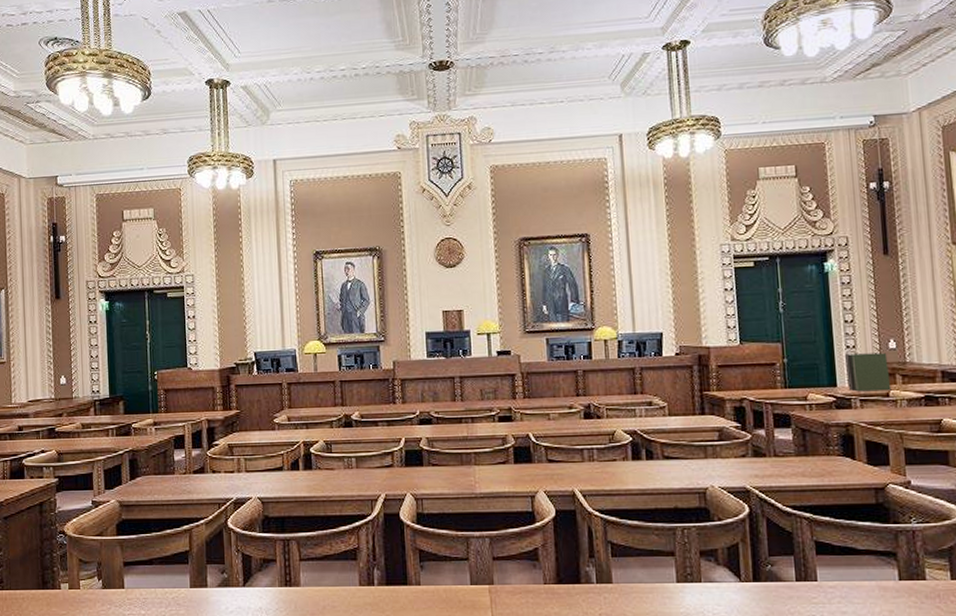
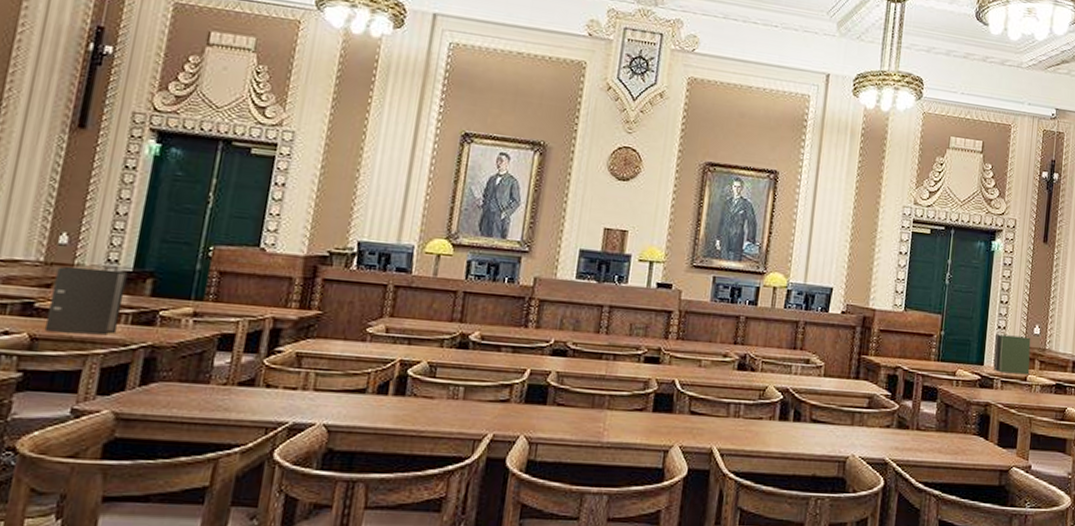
binder: none [64,398,109,448] -> present [44,267,128,336]

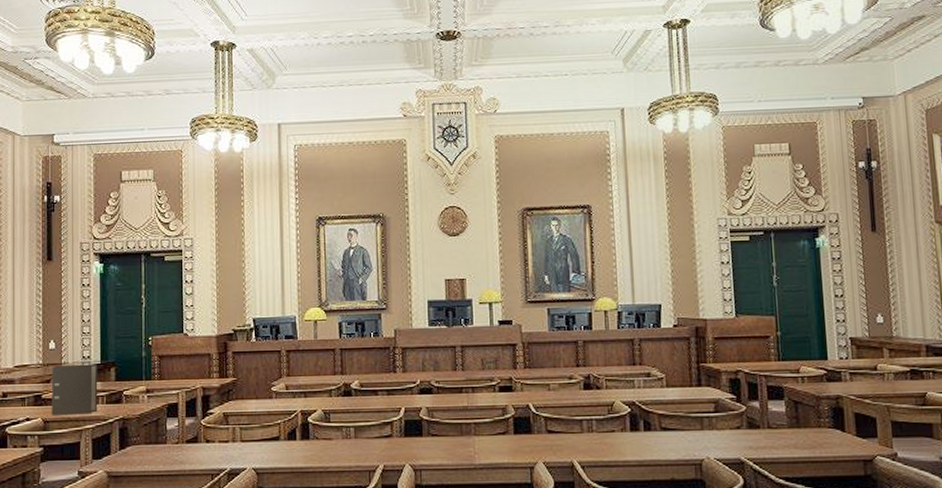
binder: present [993,334,1031,375] -> none [835,327,879,365]

